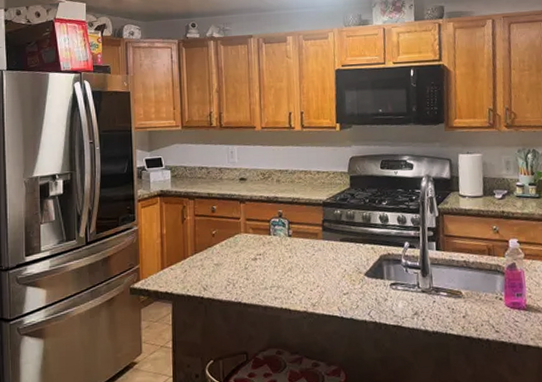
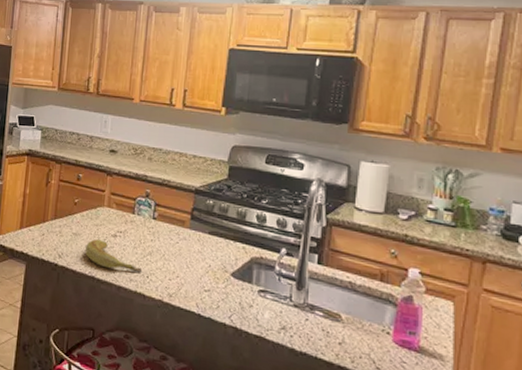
banana: none [229,265,285,292] -> present [85,239,143,273]

